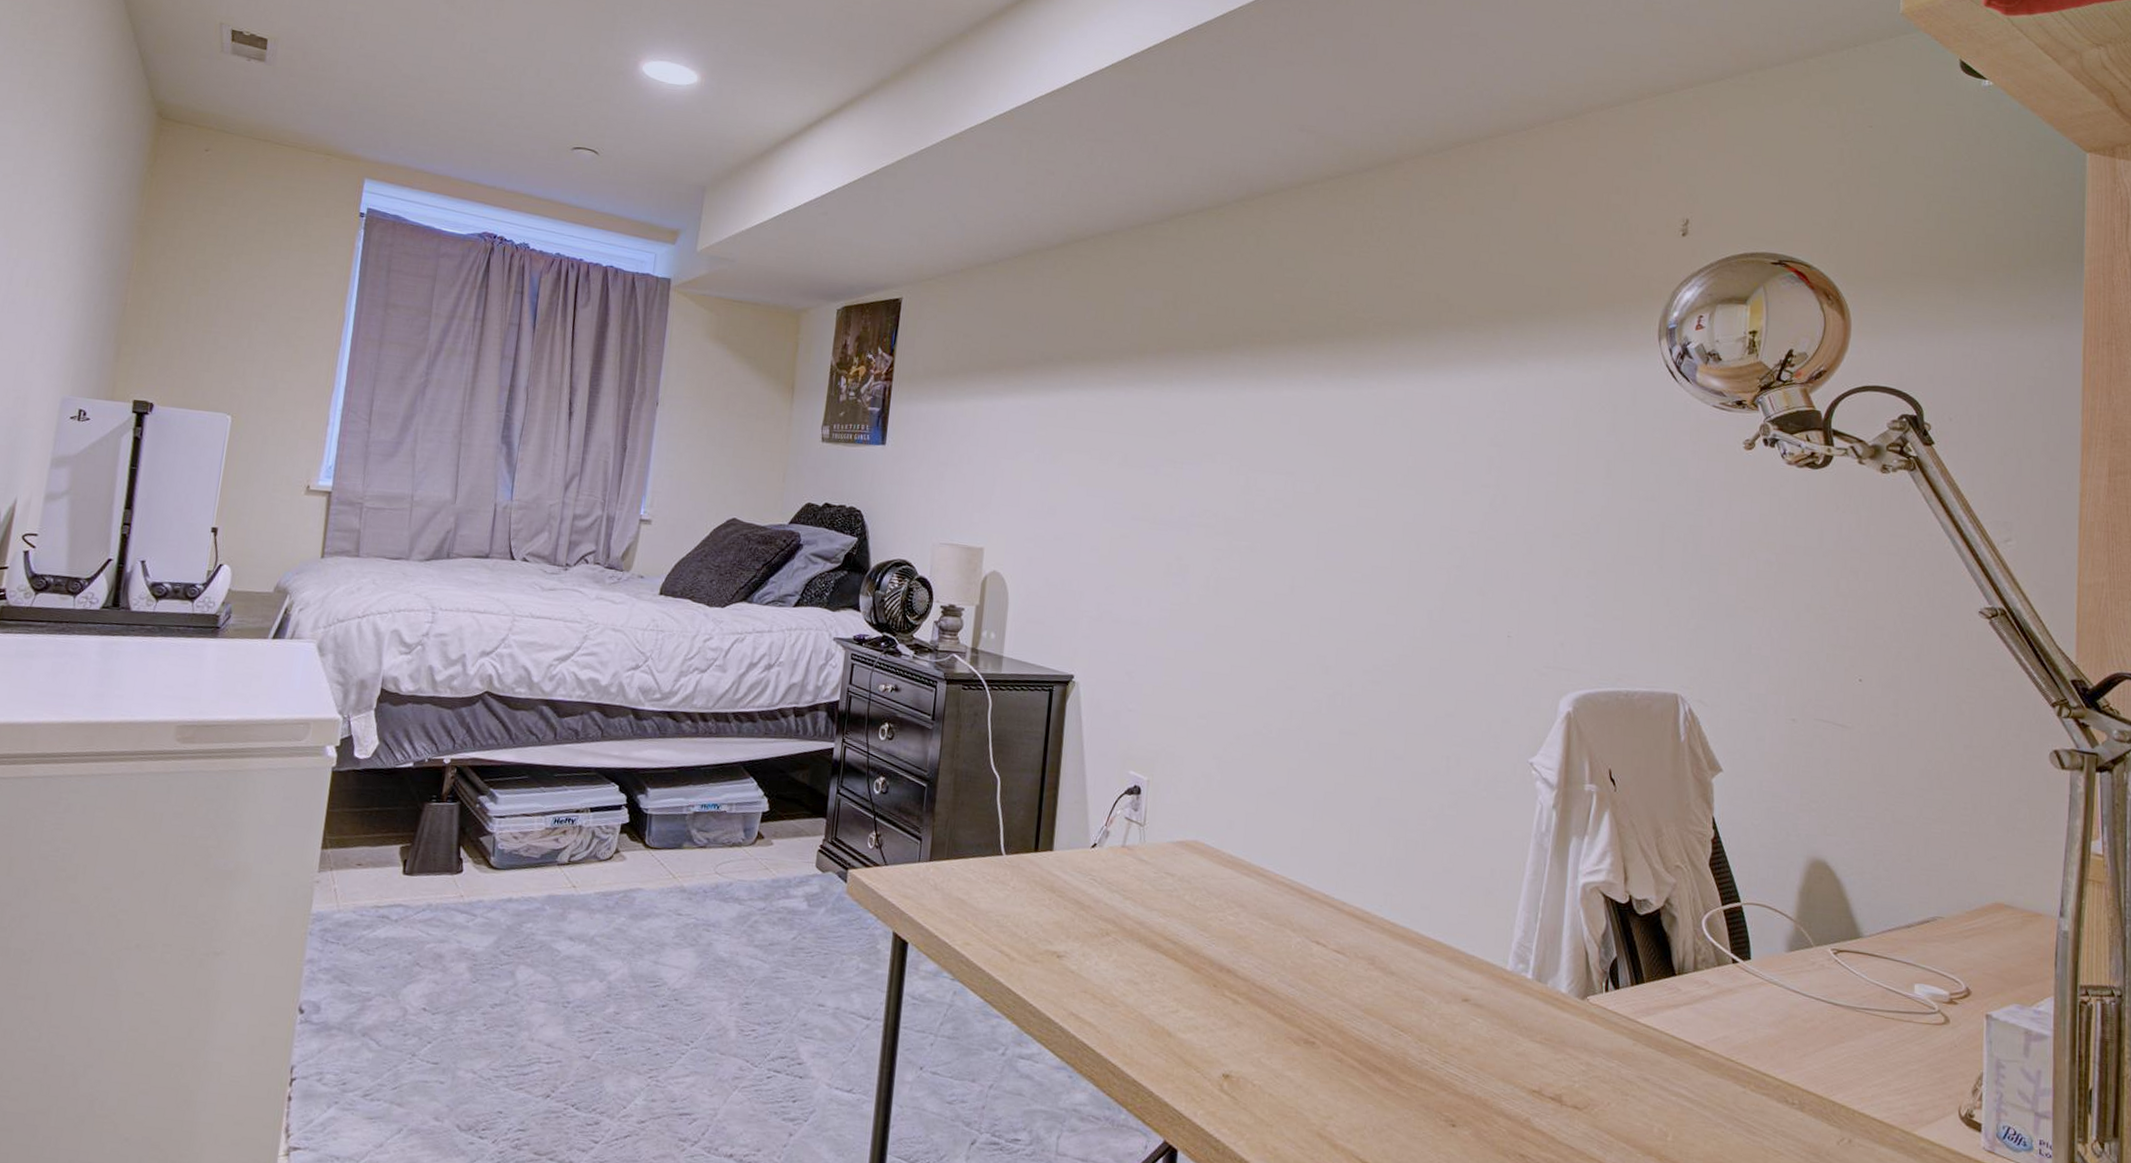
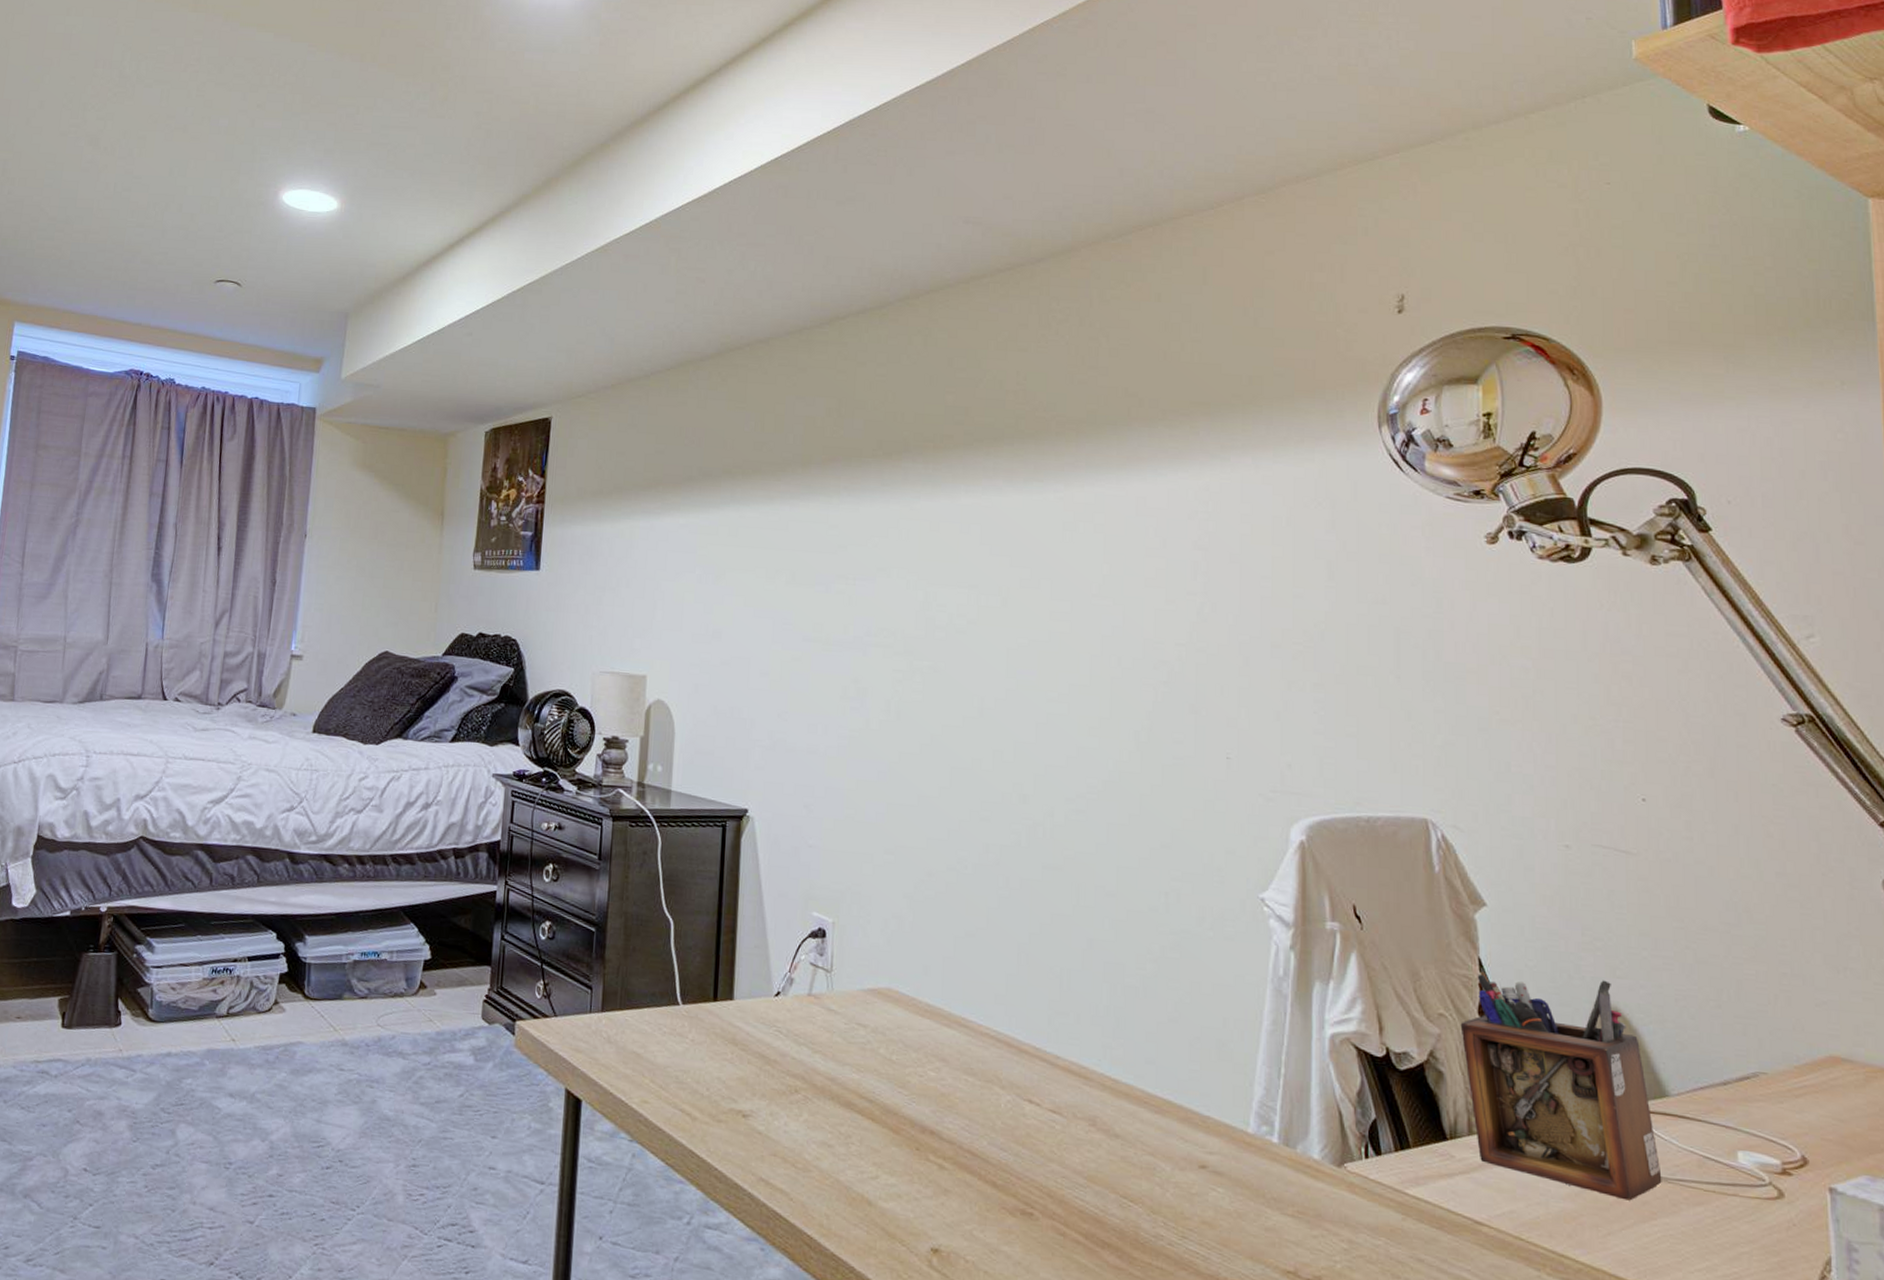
desk organizer: none [1693,825,1852,1027] -> present [1460,967,1662,1201]

